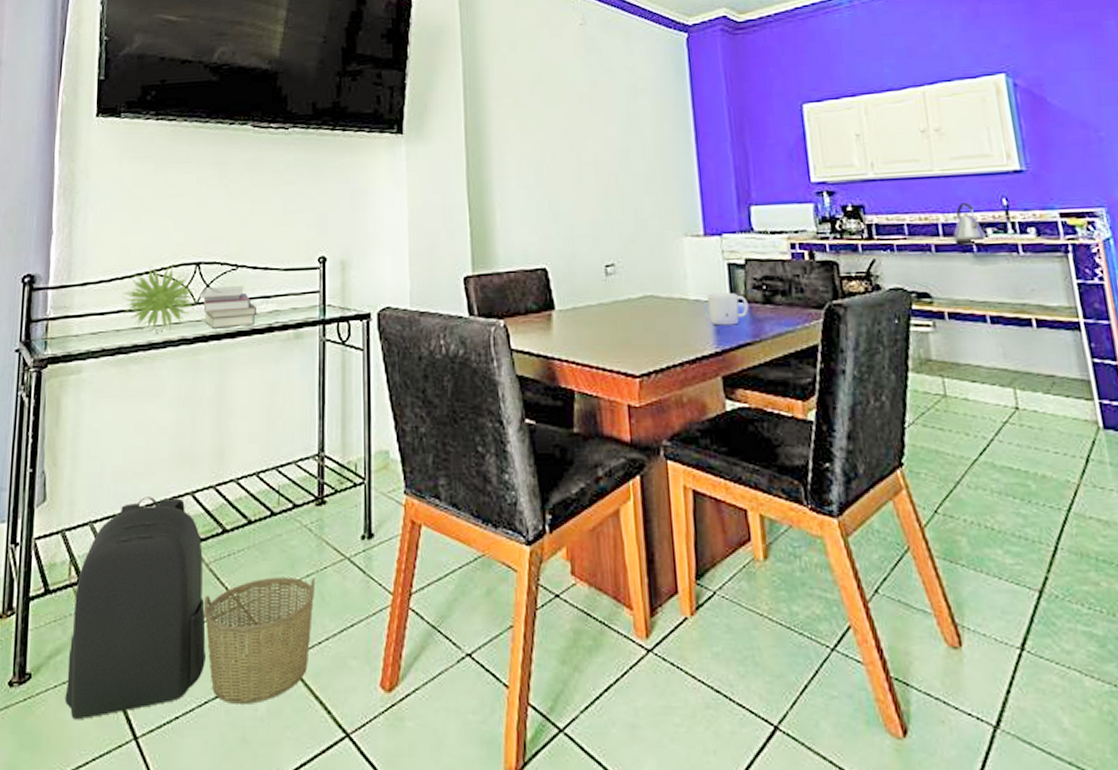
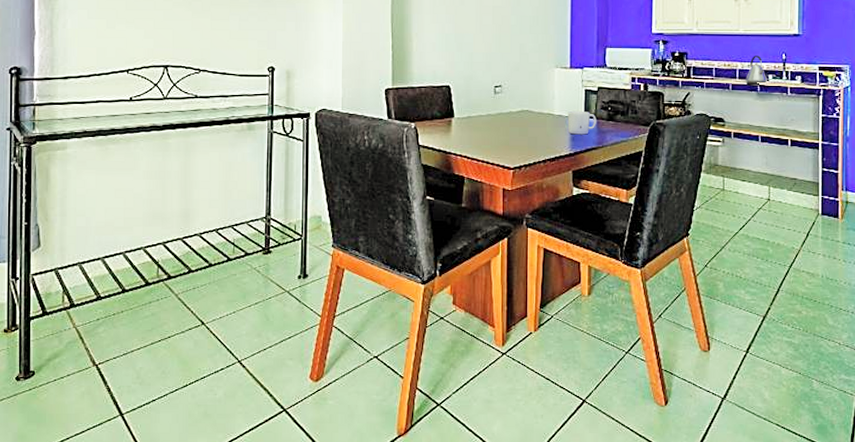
backpack: present [64,497,206,719] -> none [63,245,176,402]
plant: present [123,264,197,333] -> none [101,66,165,120]
books: present [199,286,256,329] -> none [167,86,216,119]
basket: present [203,577,316,704] -> none [174,304,262,391]

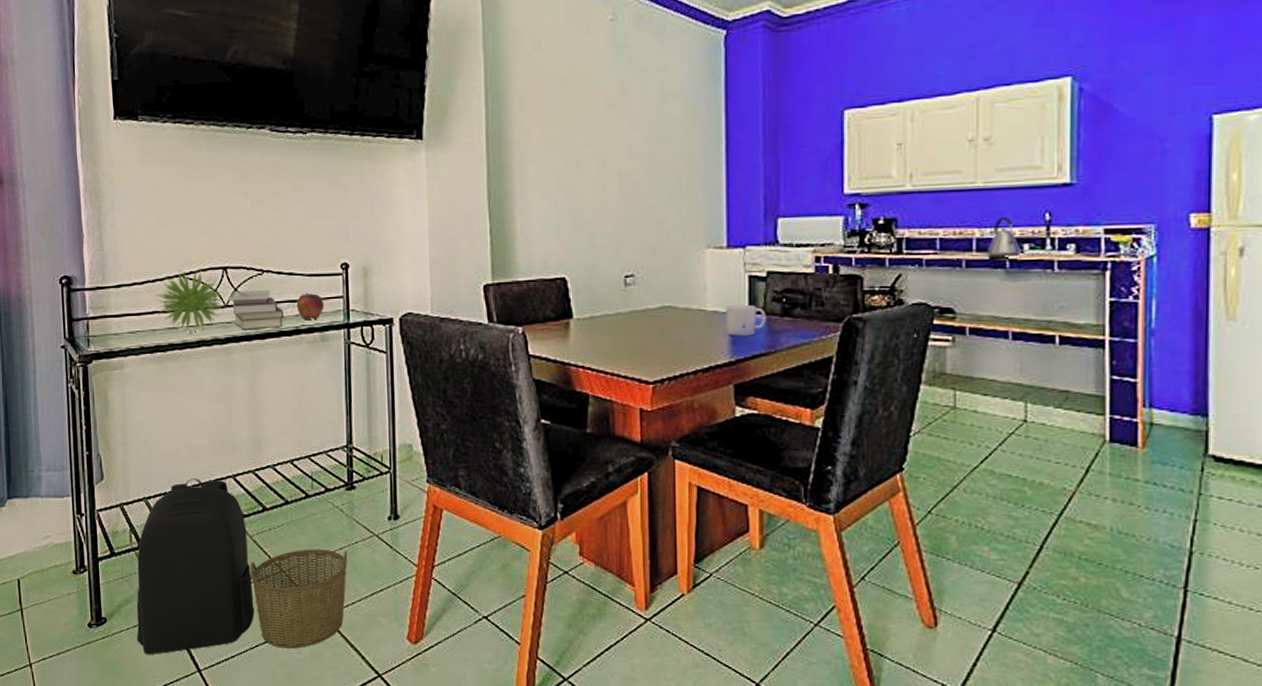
backpack: none [63,245,176,402] -> present [136,478,254,654]
plant: none [101,66,165,120] -> present [156,269,226,333]
books: none [167,86,216,119] -> present [228,290,283,330]
basket: none [174,304,262,391] -> present [250,549,348,649]
fruit: none [228,89,252,113] -> present [296,292,325,321]

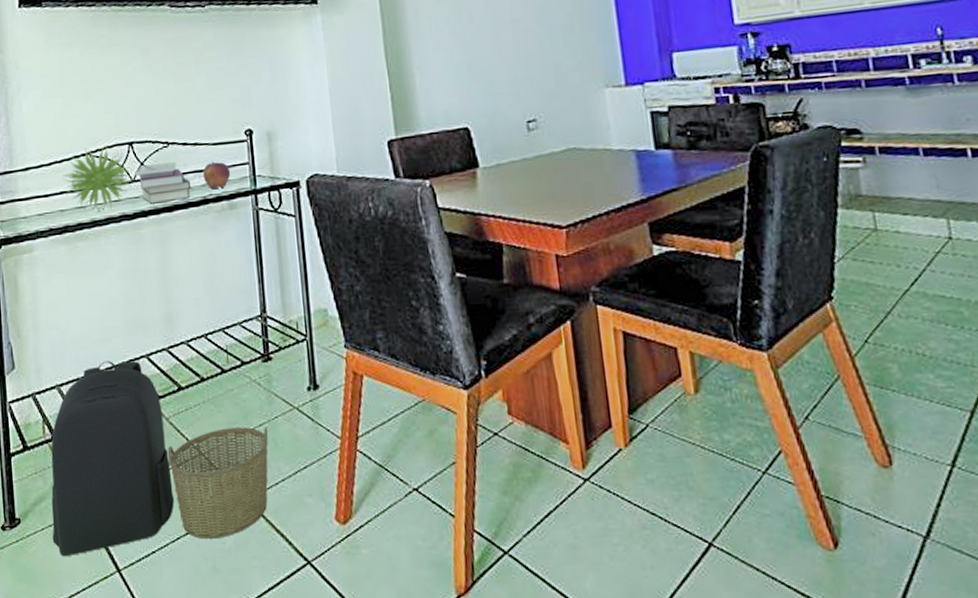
mug: present [725,304,766,337] -> none [630,140,673,174]
kettle: present [987,216,1021,261] -> none [884,34,920,79]

